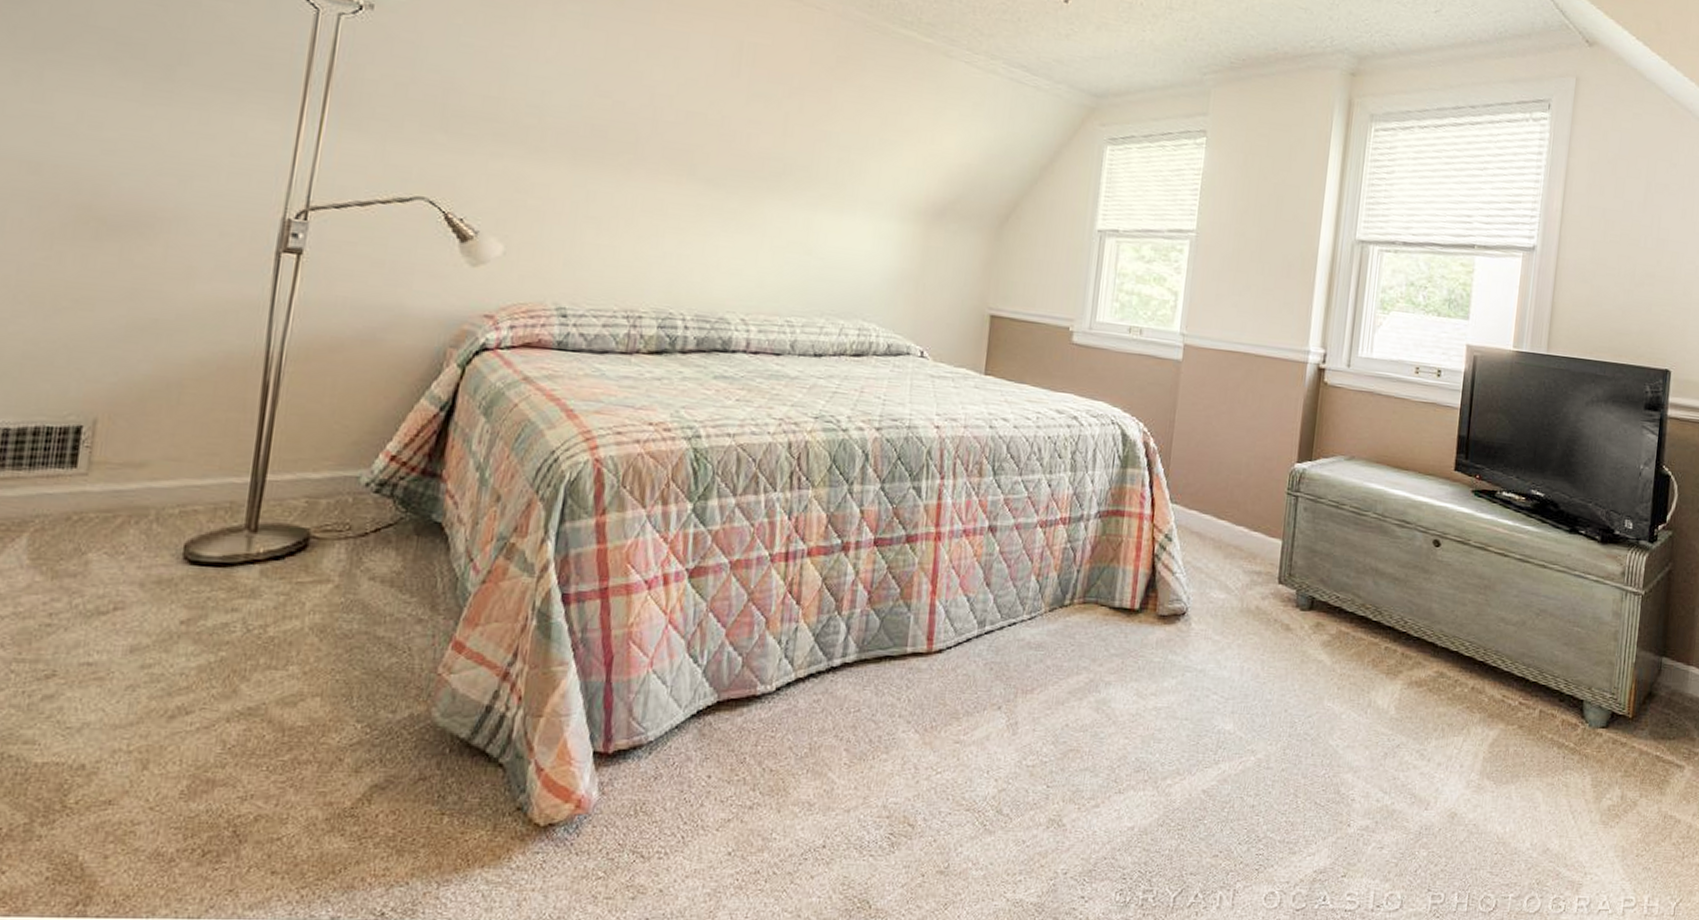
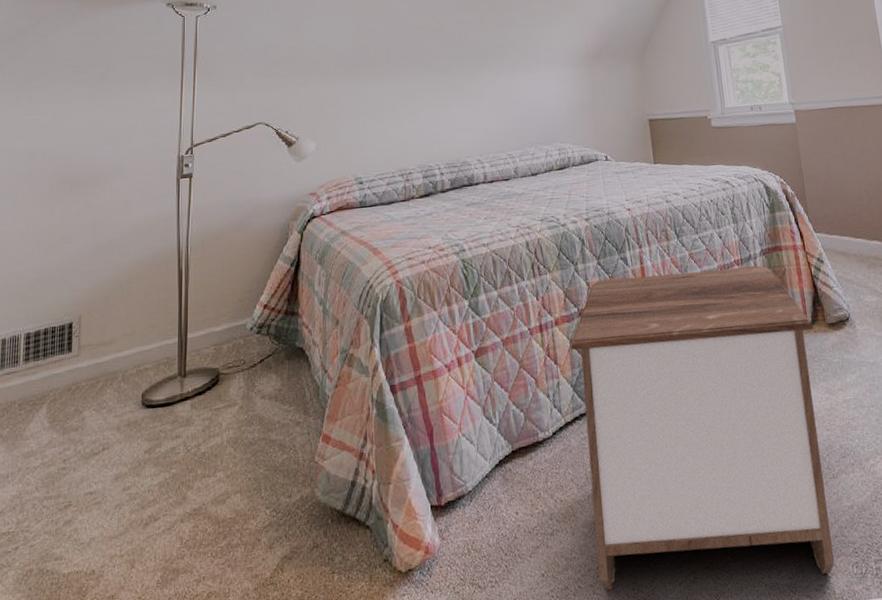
nightstand: none [801,509,1140,897] -> present [570,265,834,590]

